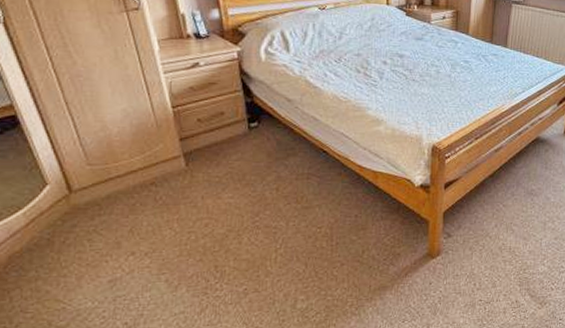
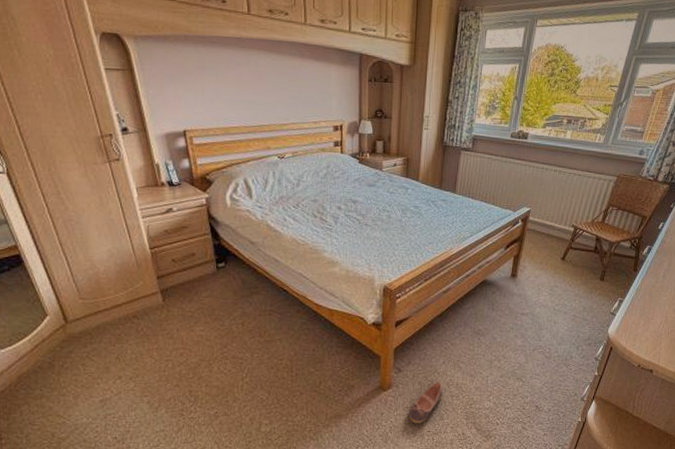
shoe: none [458,246,495,292] -> present [408,382,443,423]

